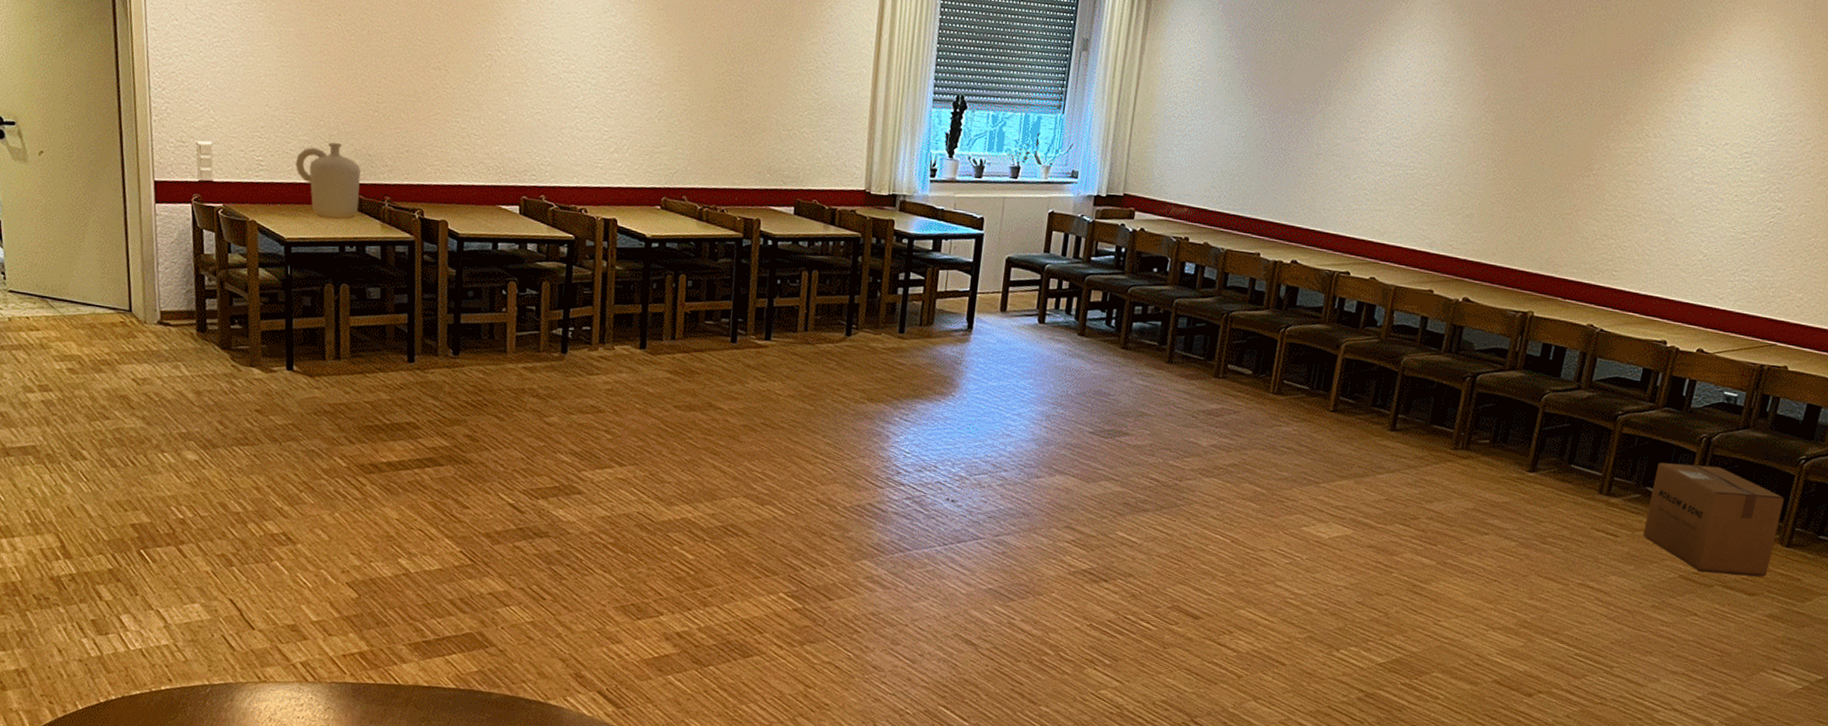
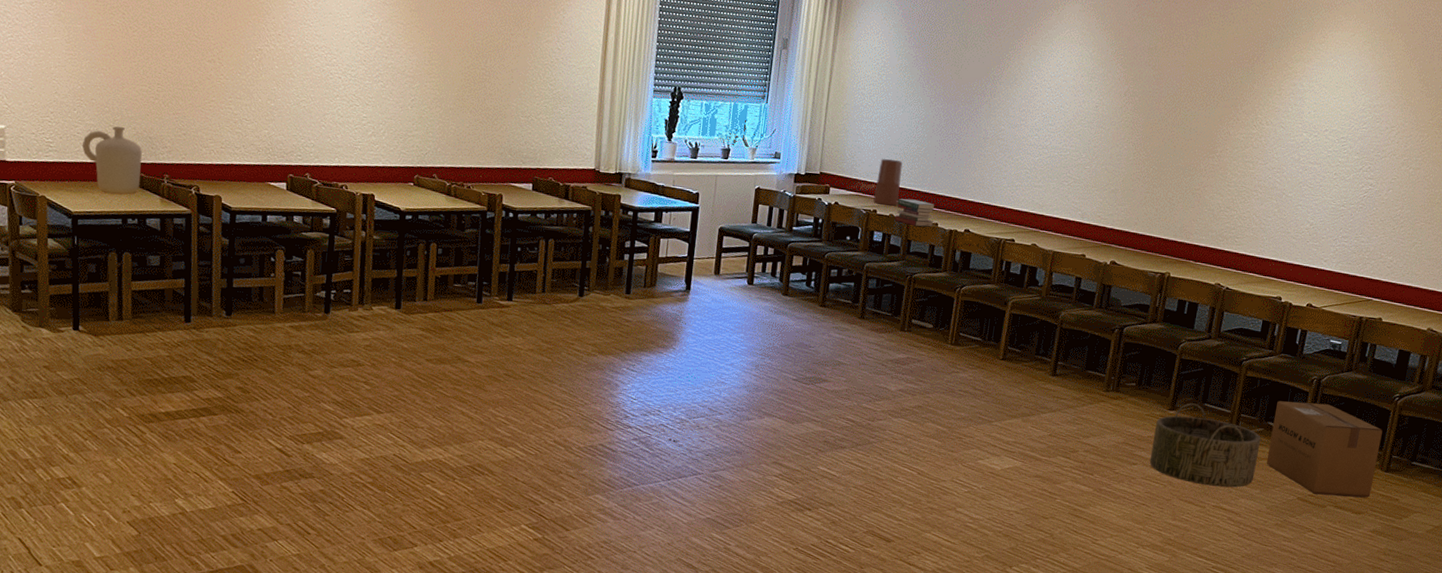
vase: none [1185,178,1220,233] -> present [873,159,903,206]
books: none [1209,224,1256,258] -> present [894,198,934,228]
basket: none [1503,463,1638,562] -> present [1149,403,1261,487]

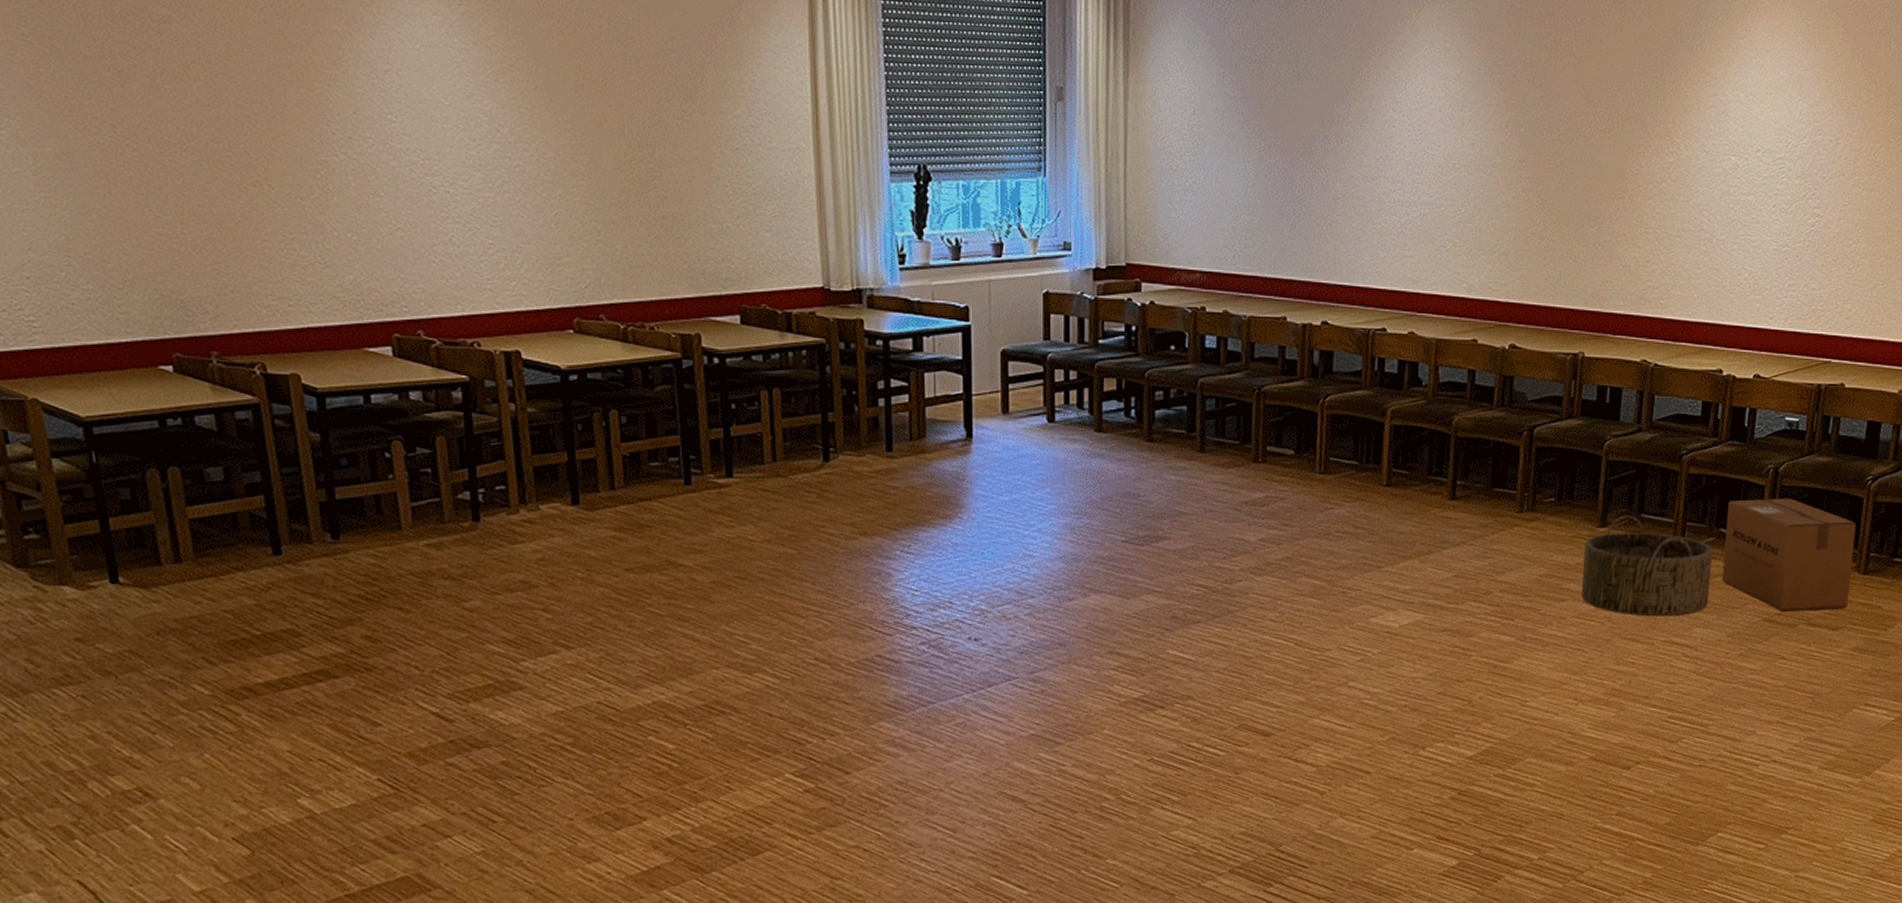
water jug: present [81,126,142,195] -> none [80,290,177,385]
vase: present [873,159,903,206] -> none [1200,238,1232,299]
books: present [894,198,934,228] -> none [1230,288,1280,324]

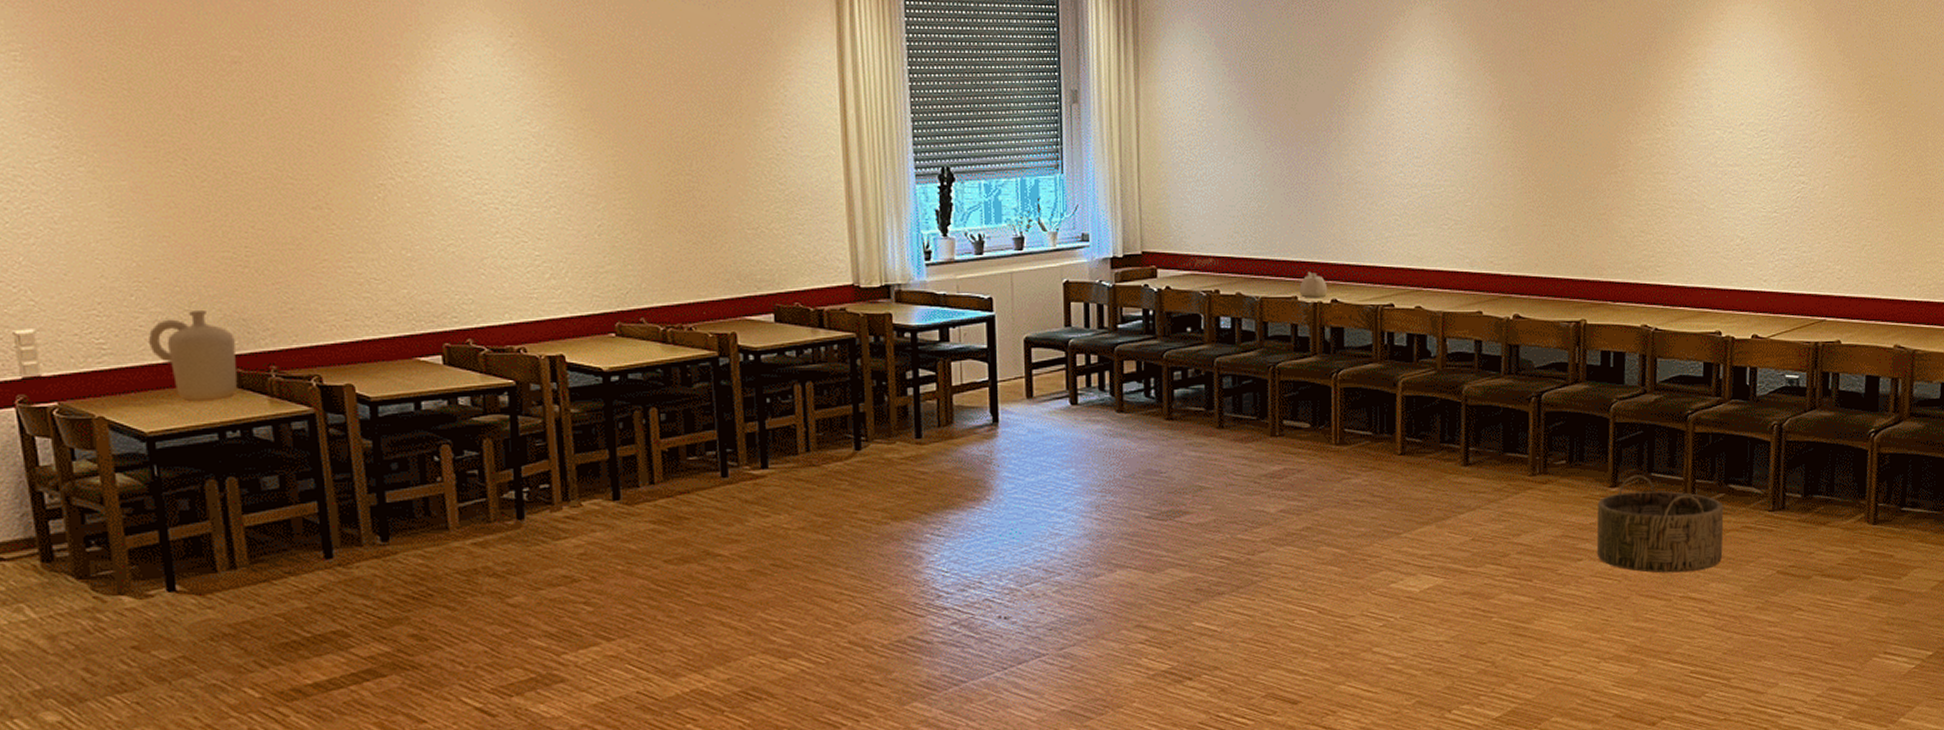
water jug: none [80,290,177,385] -> present [147,311,237,401]
teapot: none [1287,291,1319,319] -> present [1298,271,1328,298]
box: present [1721,498,1856,612] -> none [1734,452,1862,564]

